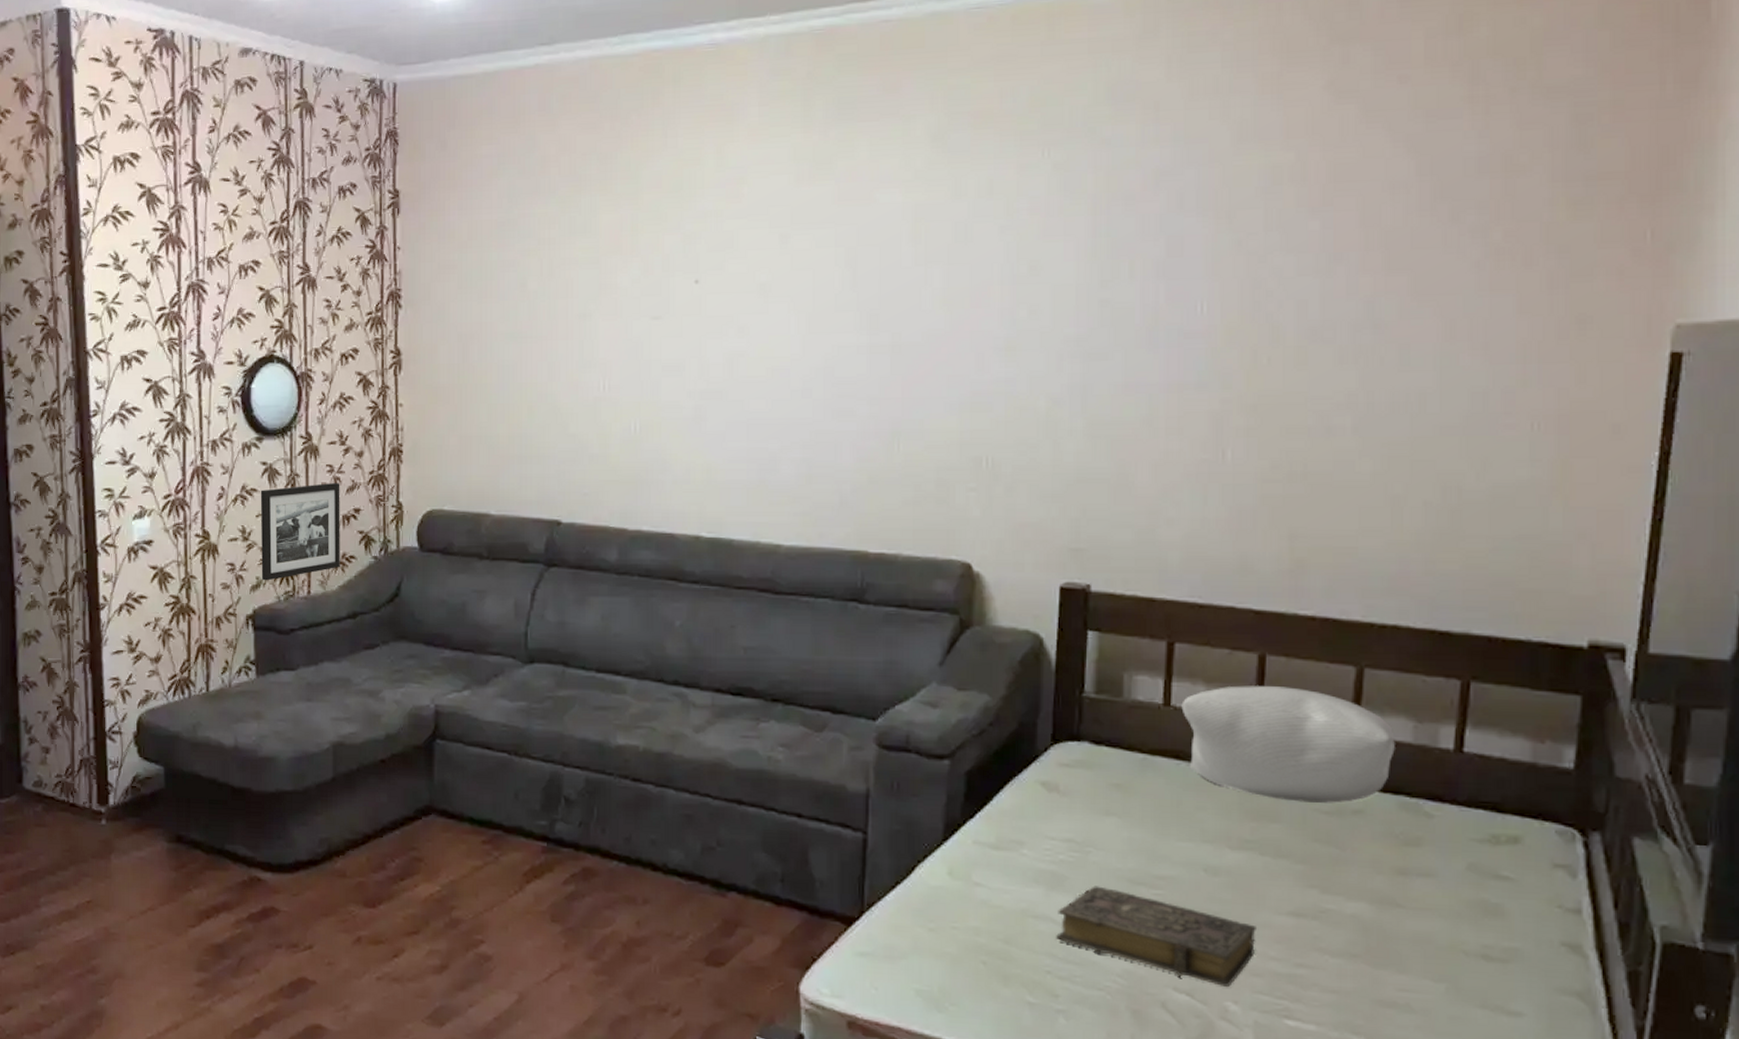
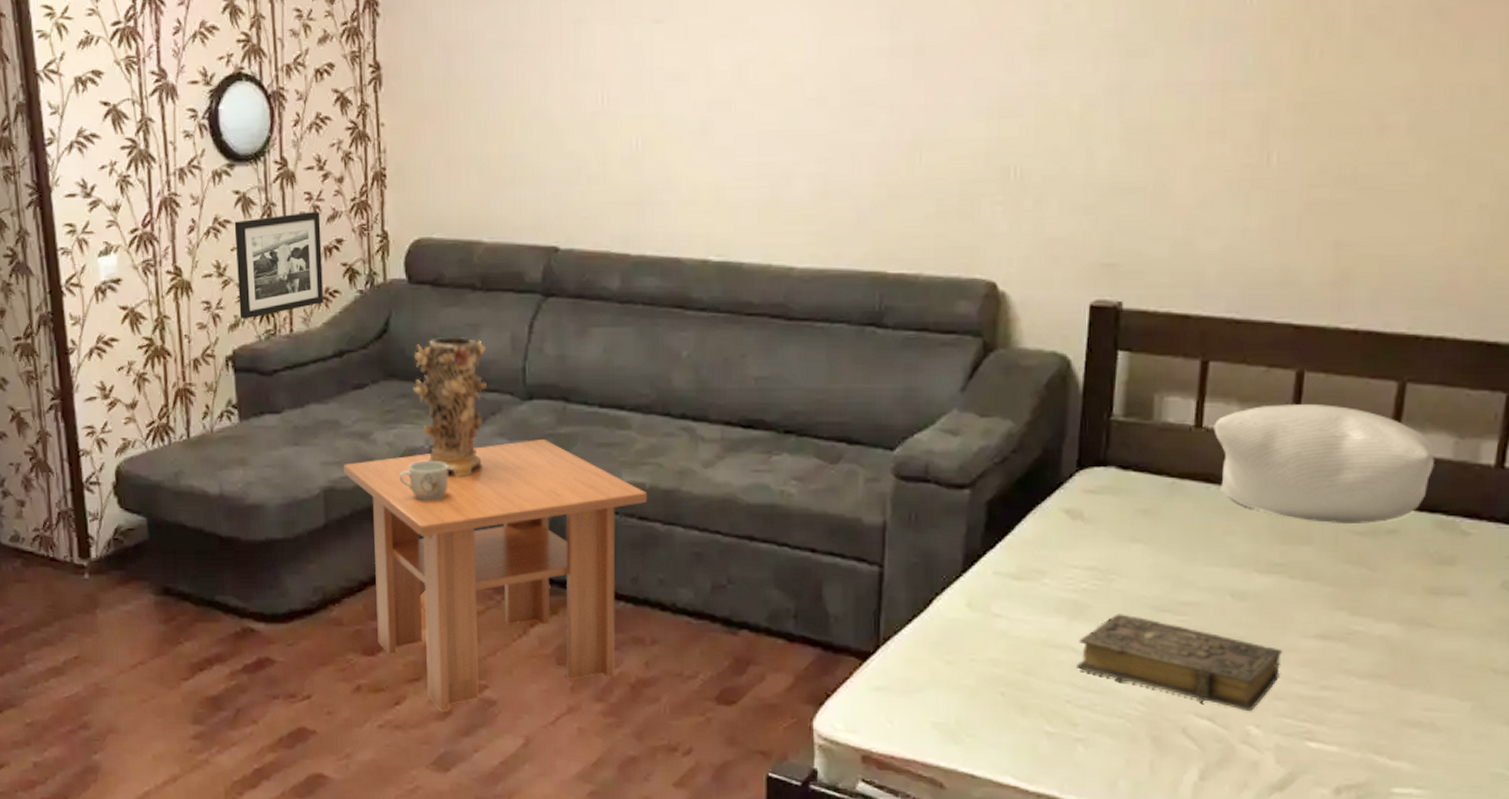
coffee table: none [353,700,641,966] -> present [344,438,648,712]
mug: none [405,718,452,758] -> present [399,460,449,501]
decorative vase: none [421,602,492,736] -> present [413,337,487,478]

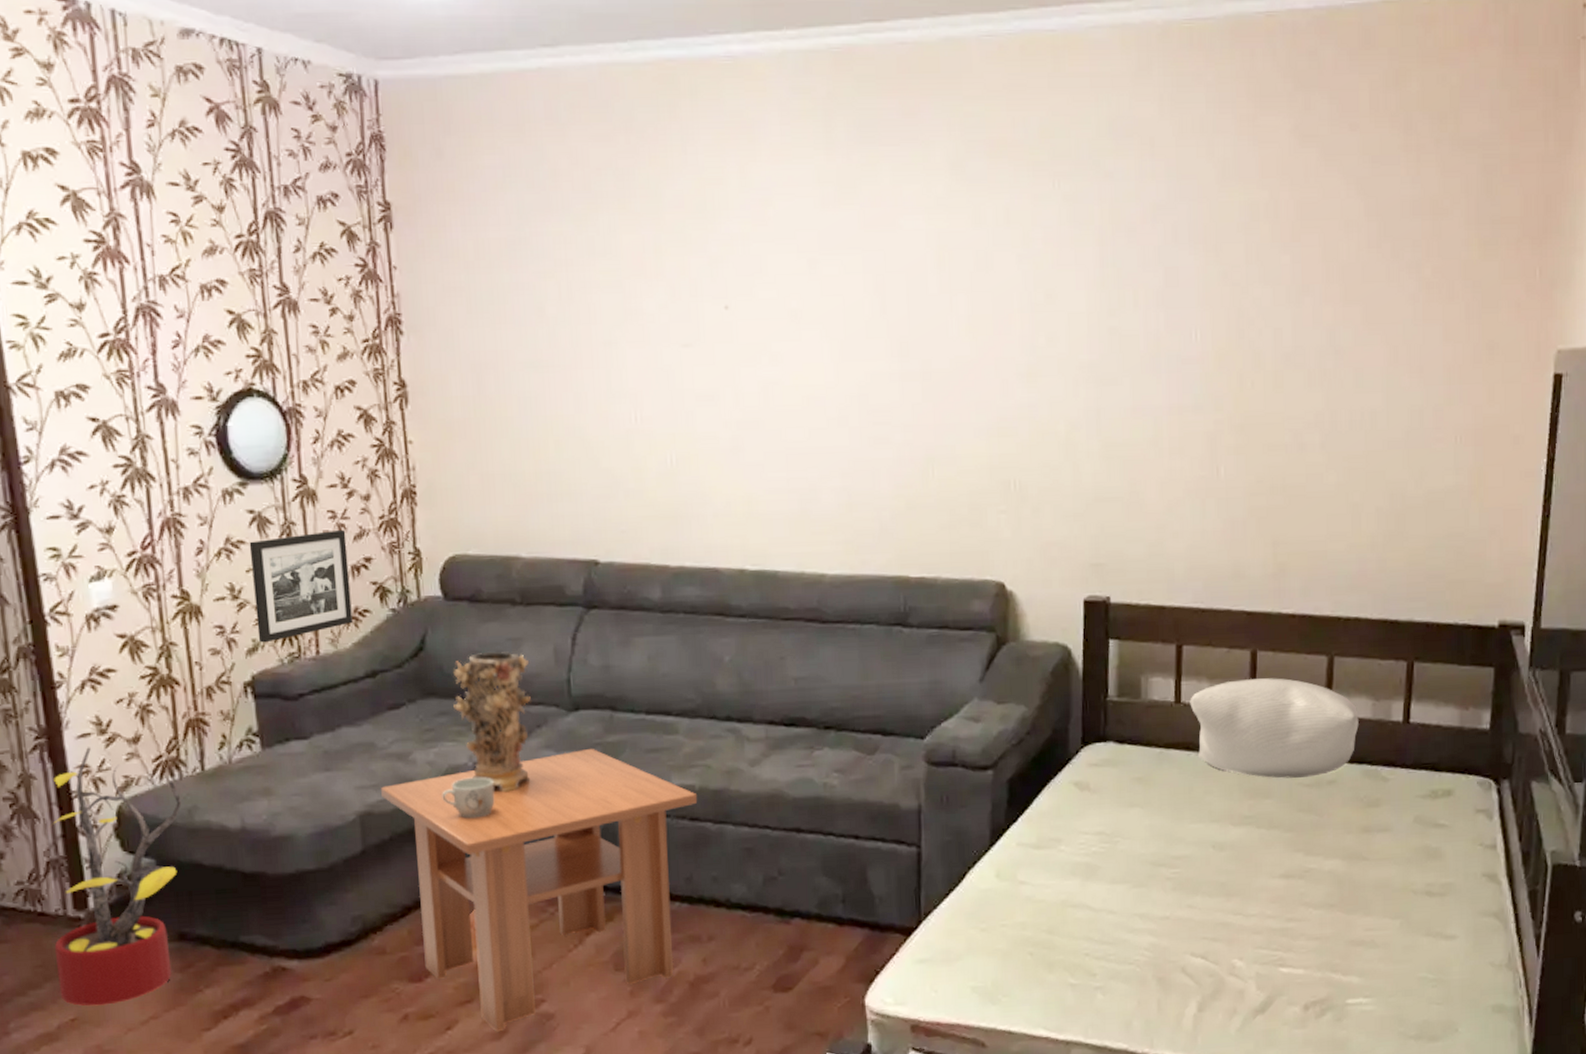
decorative plant: none [61,410,170,647] -> present [49,747,182,1006]
book: present [1077,614,1282,712] -> none [1092,871,1256,947]

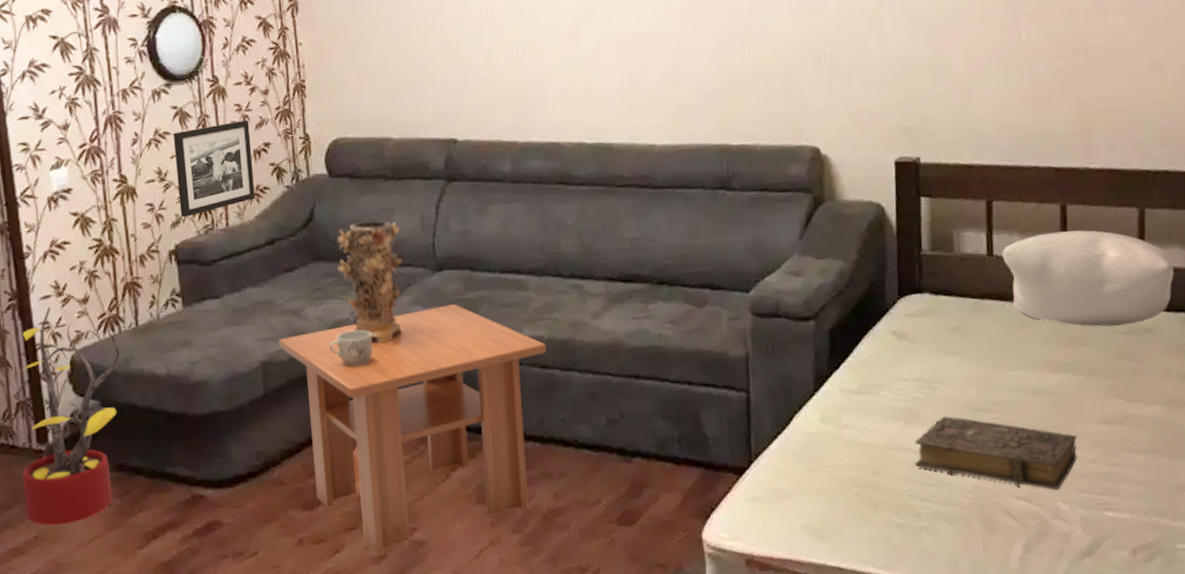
book: none [1092,871,1256,947] -> present [915,416,1077,491]

